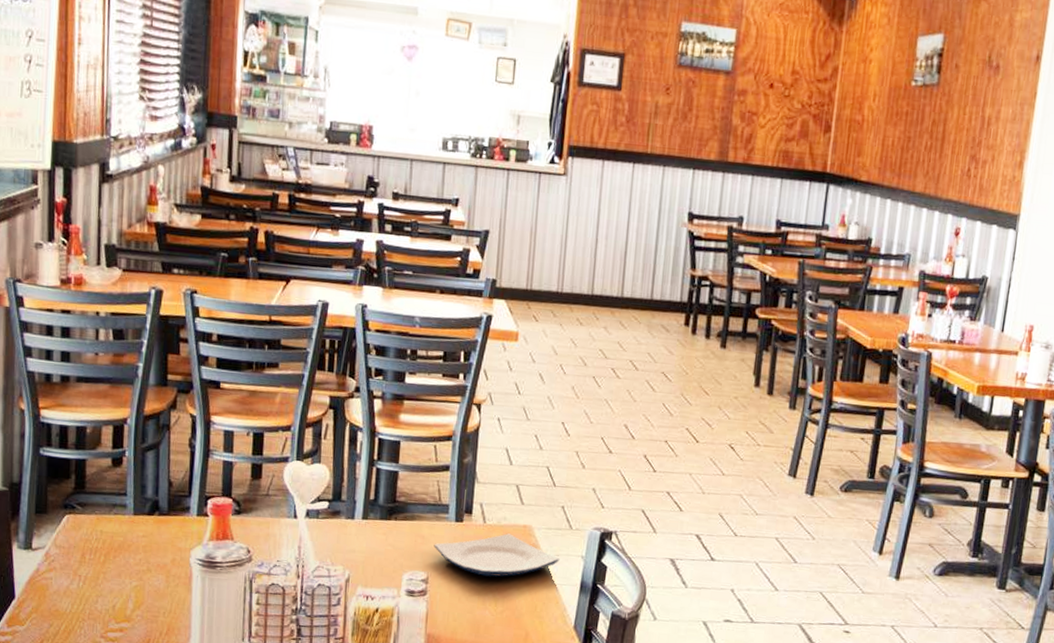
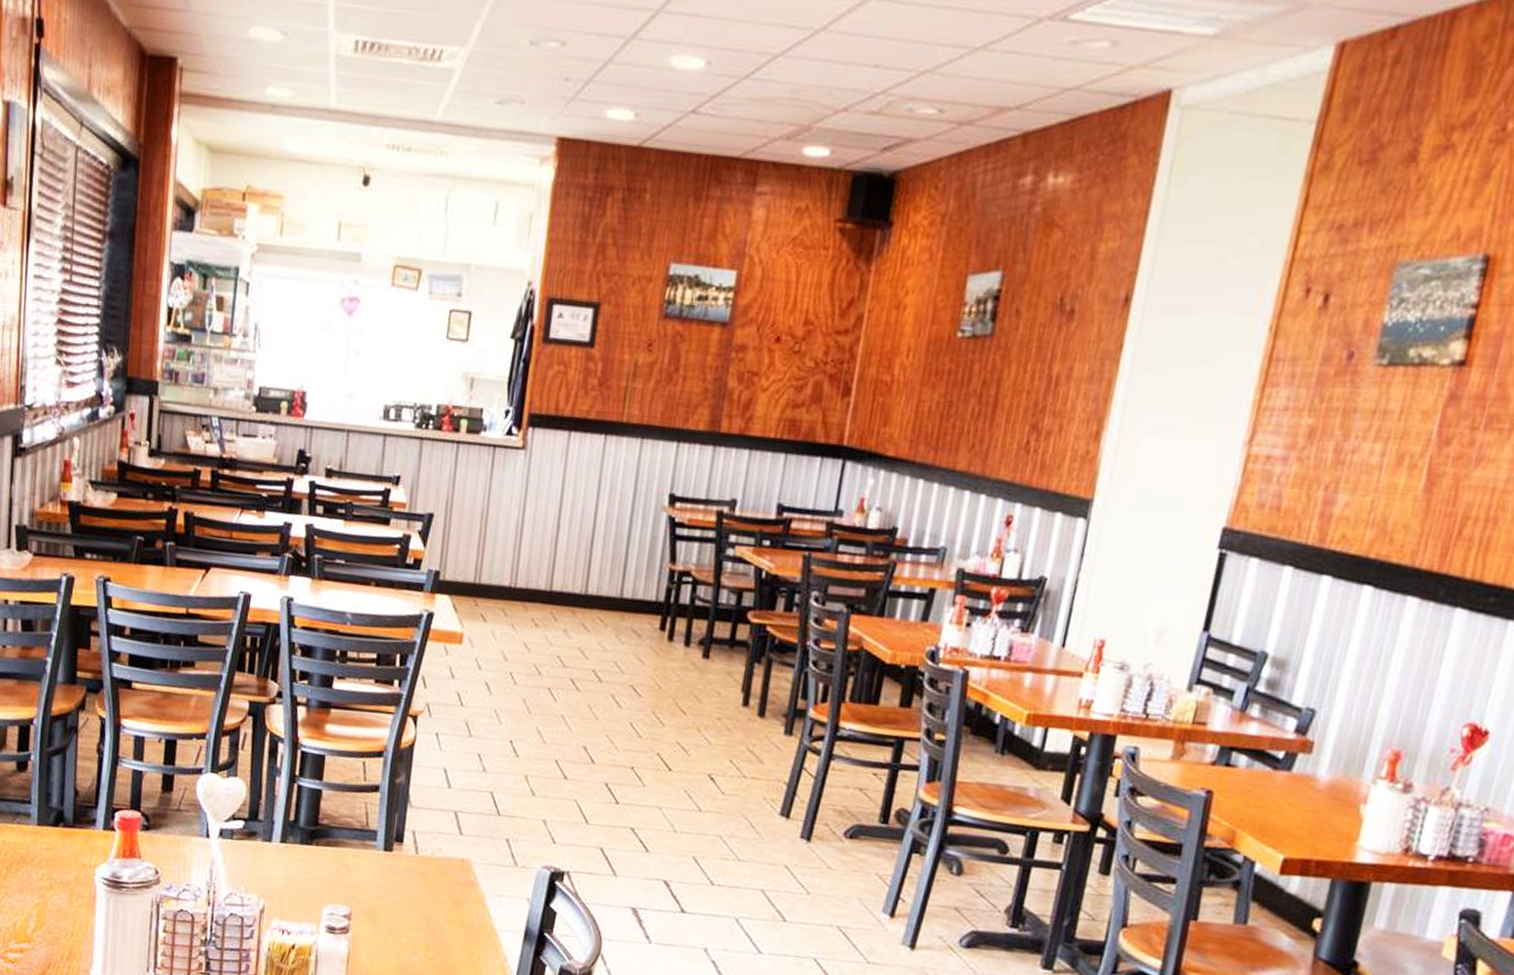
plate: present [434,533,560,577] -> none [358,867,502,917]

